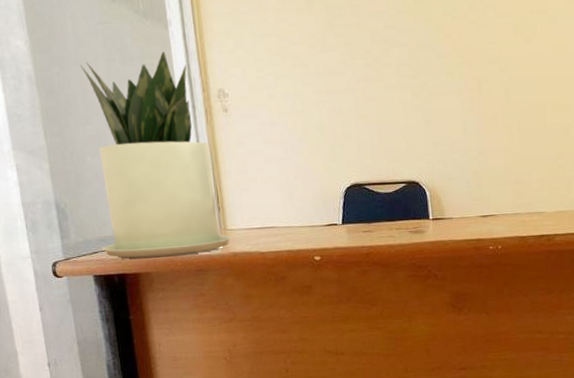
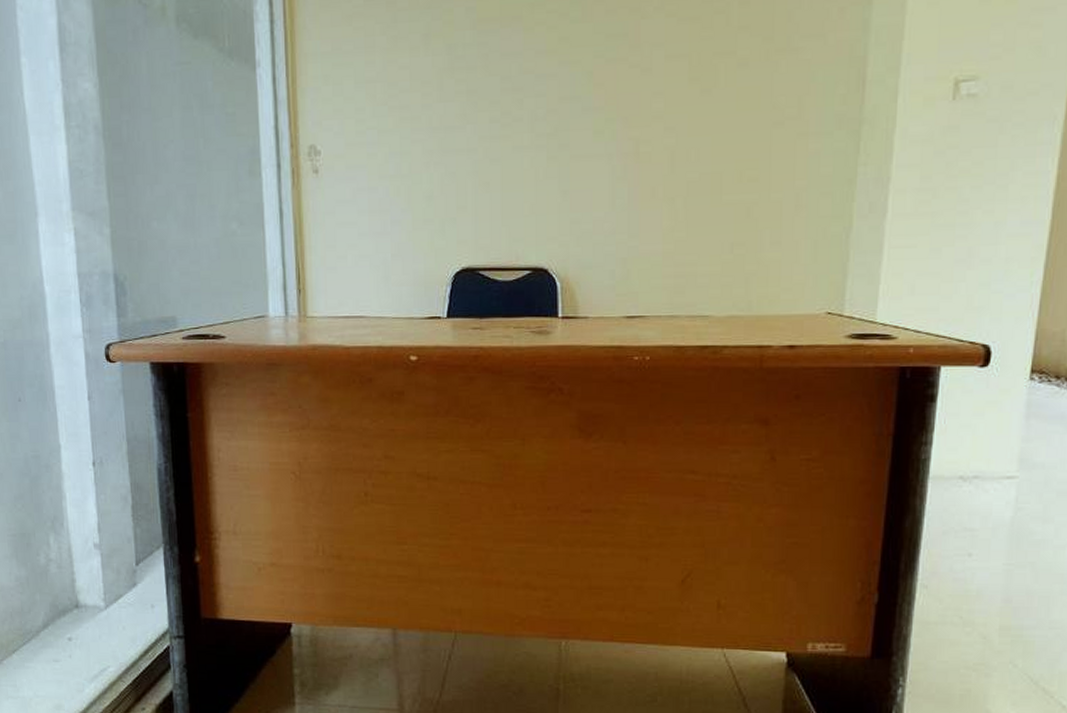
planter: present [80,51,232,259] -> none [153,98,312,346]

